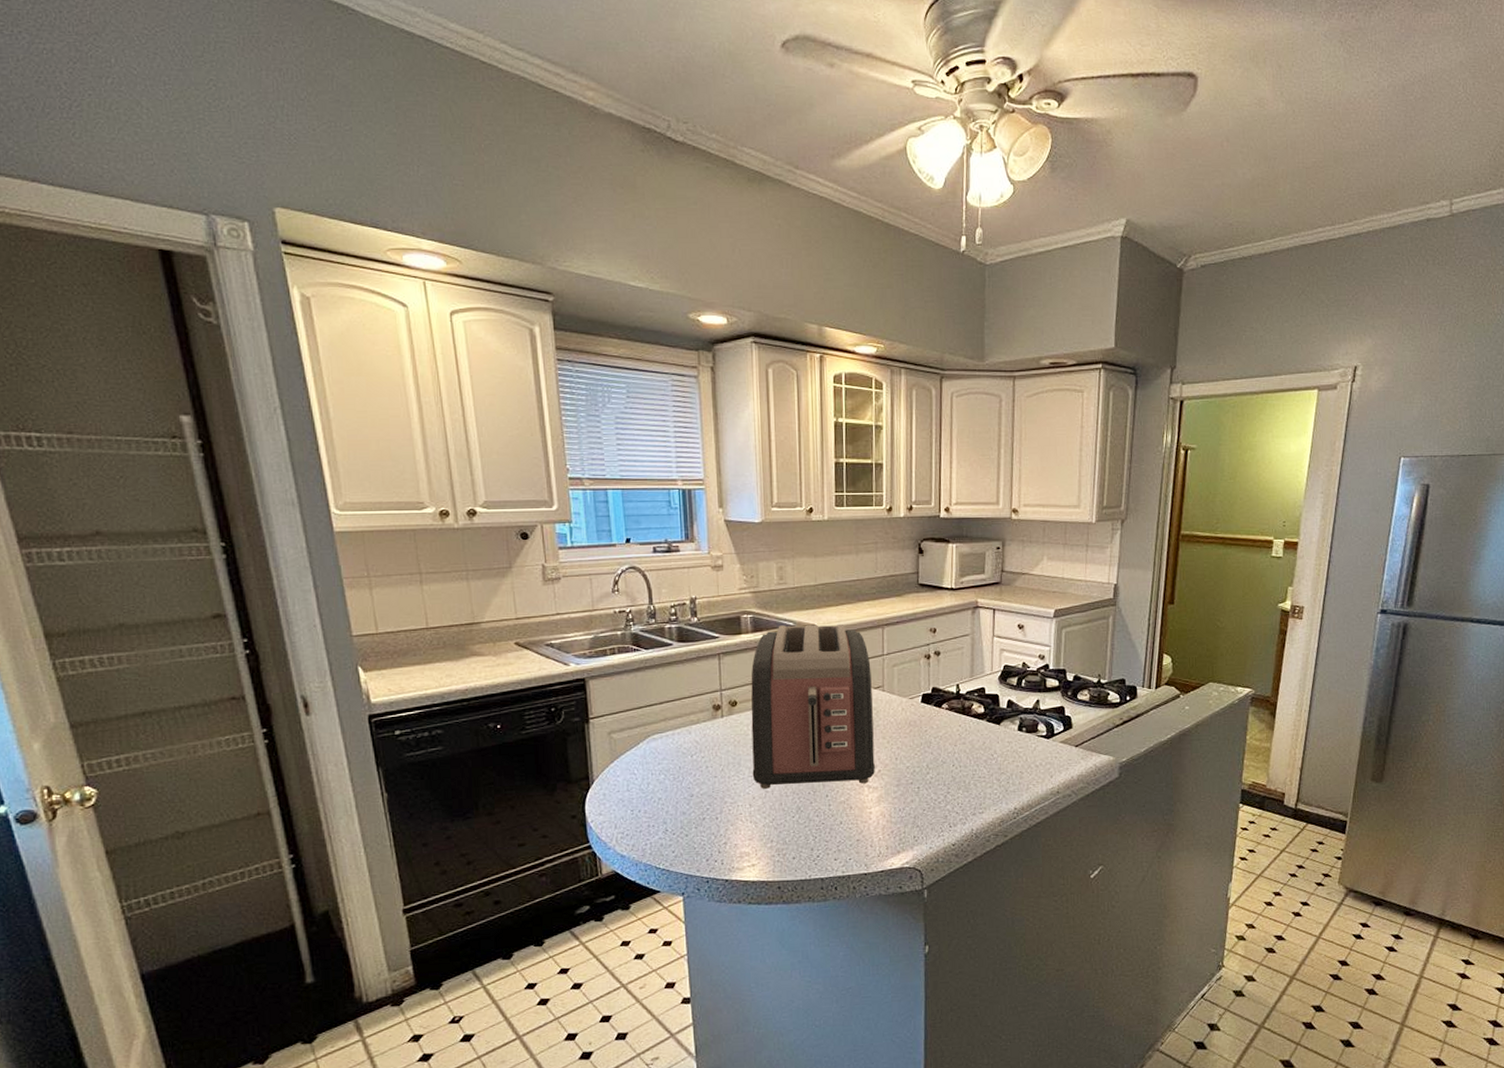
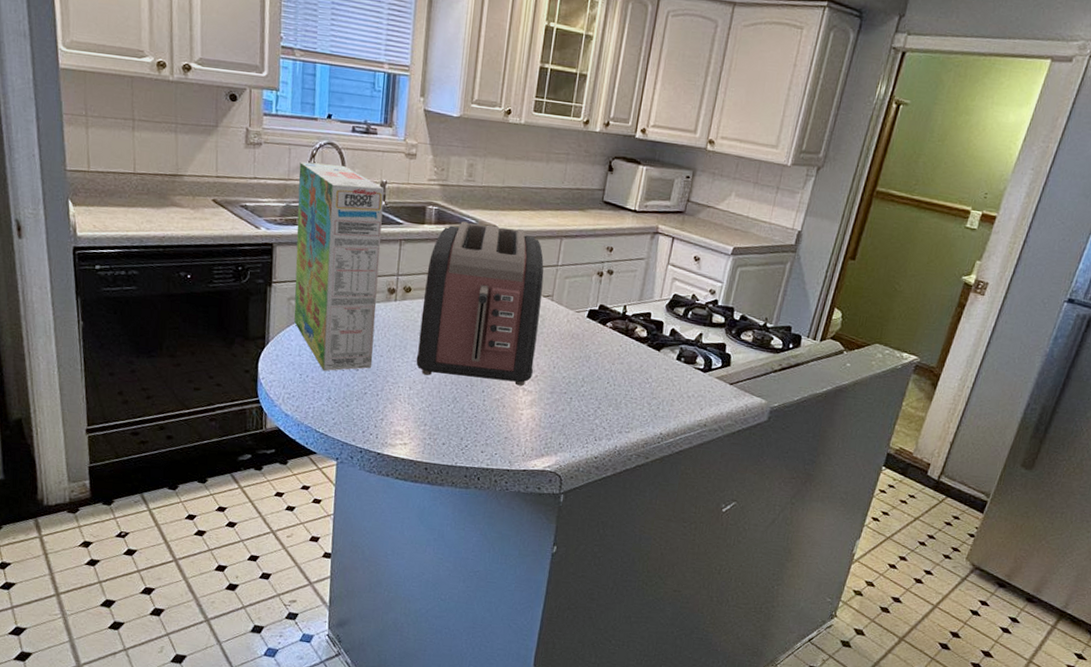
cereal box: none [603,587,707,803] -> present [293,161,385,371]

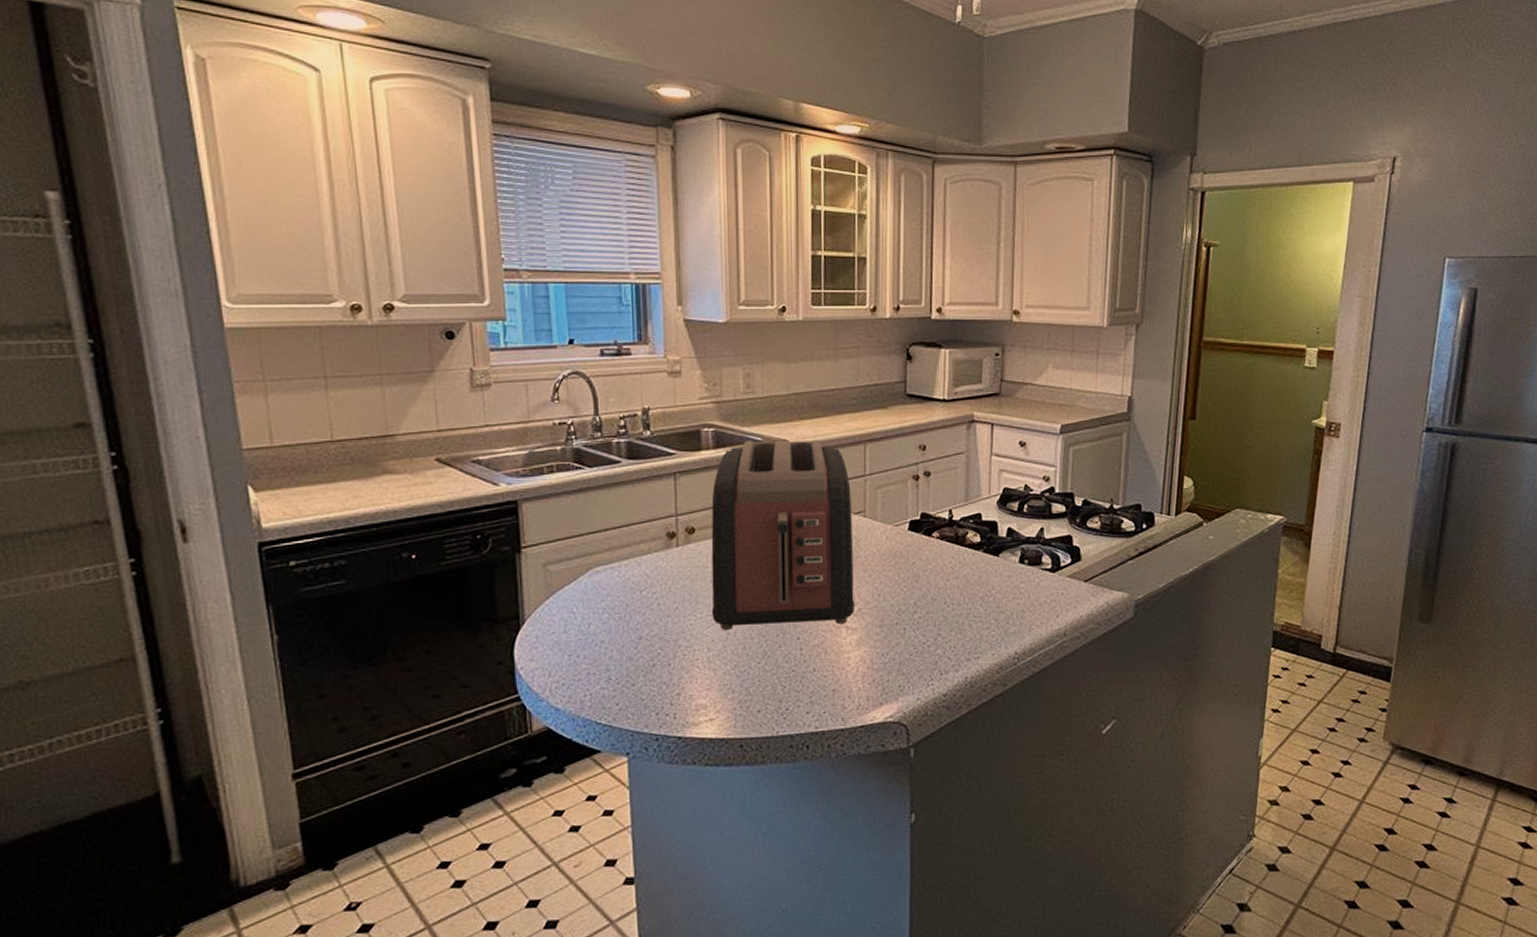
cereal box: present [293,161,385,371] -> none [540,395,658,647]

